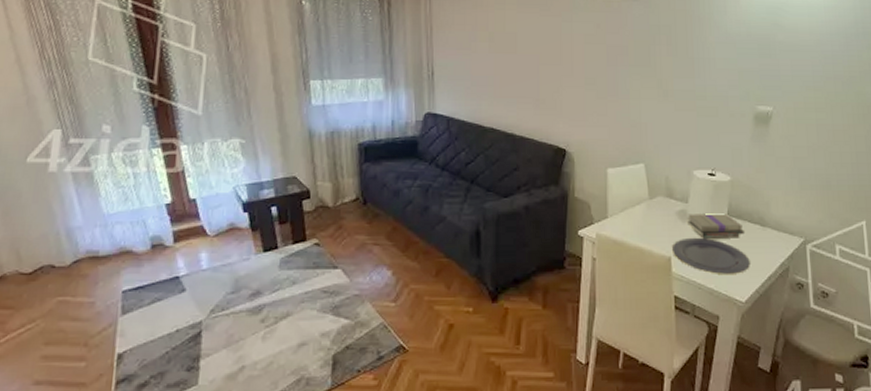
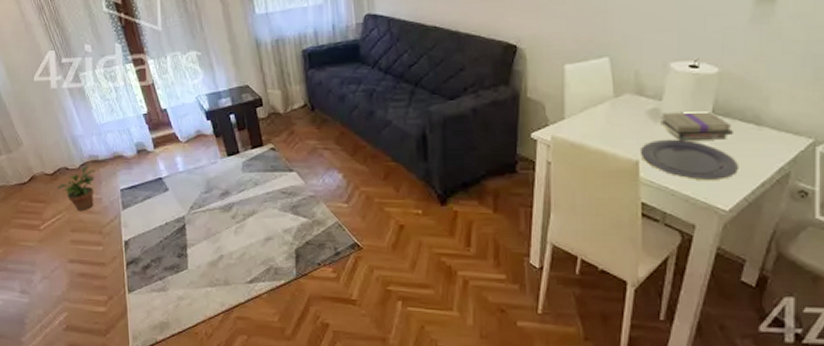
potted plant: none [34,263,93,319] -> present [57,166,96,211]

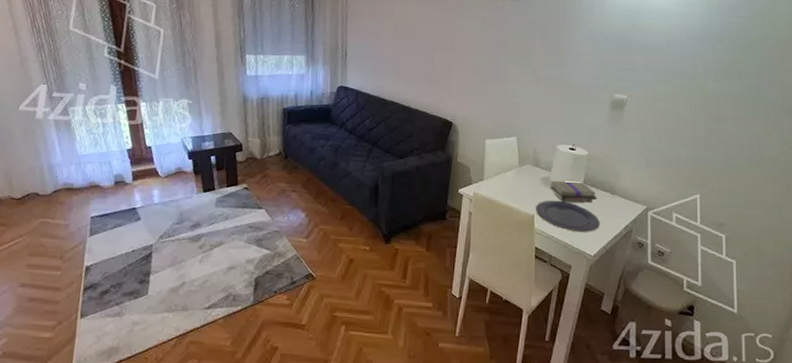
potted plant: present [57,166,96,211] -> none [22,192,68,236]

